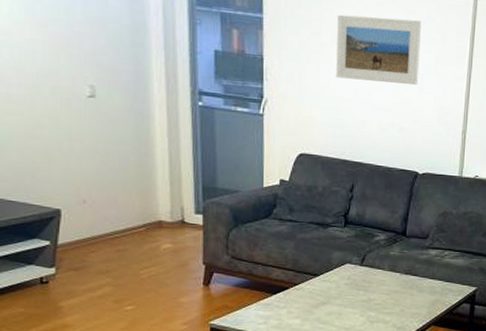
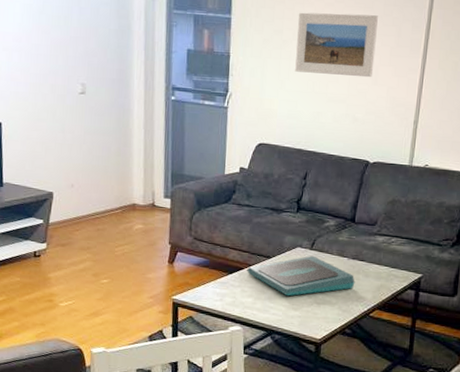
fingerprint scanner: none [293,271,409,316] -> present [247,255,355,297]

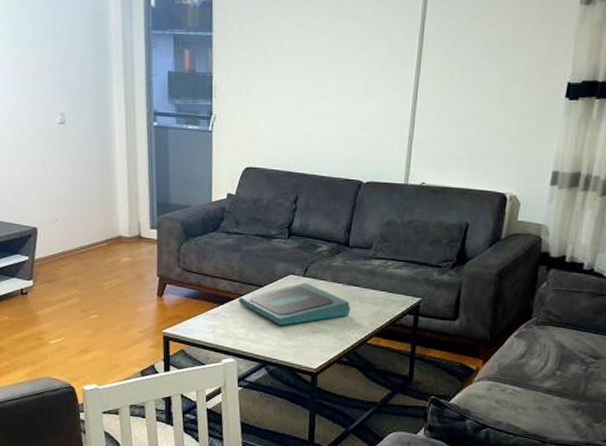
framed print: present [295,12,378,78] -> none [281,25,368,93]

